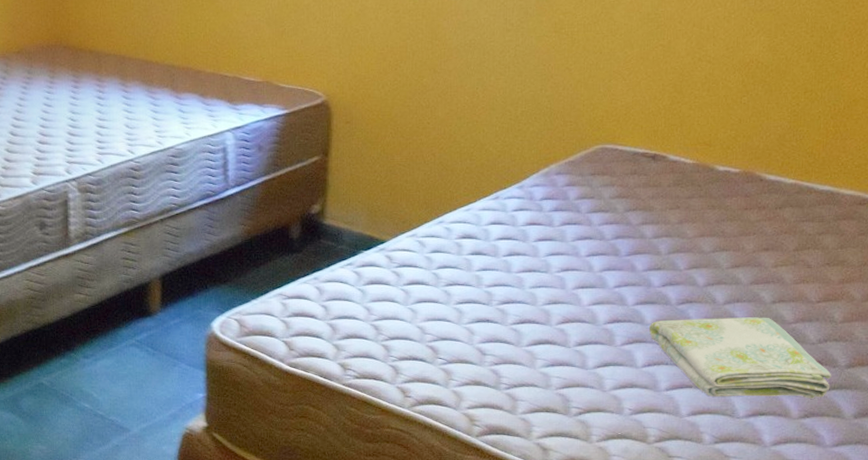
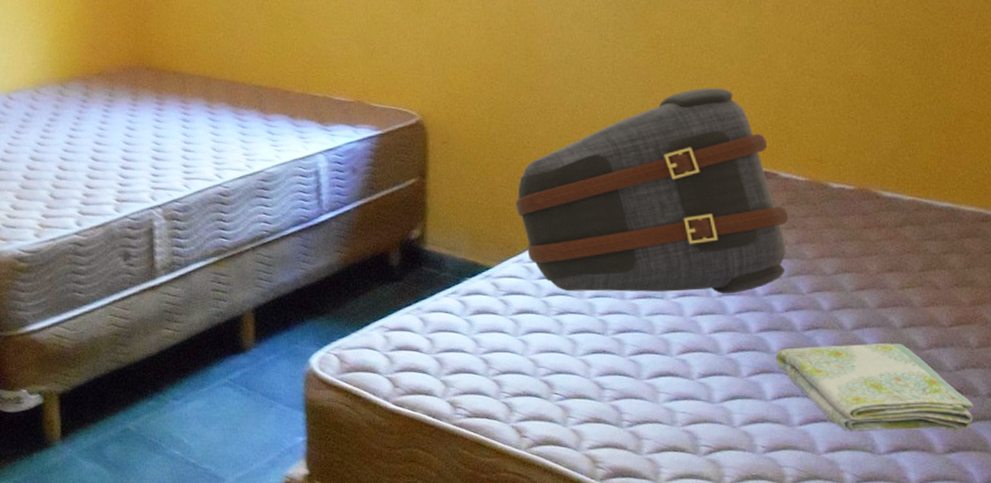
backpack: none [413,72,674,270] -> present [515,87,789,294]

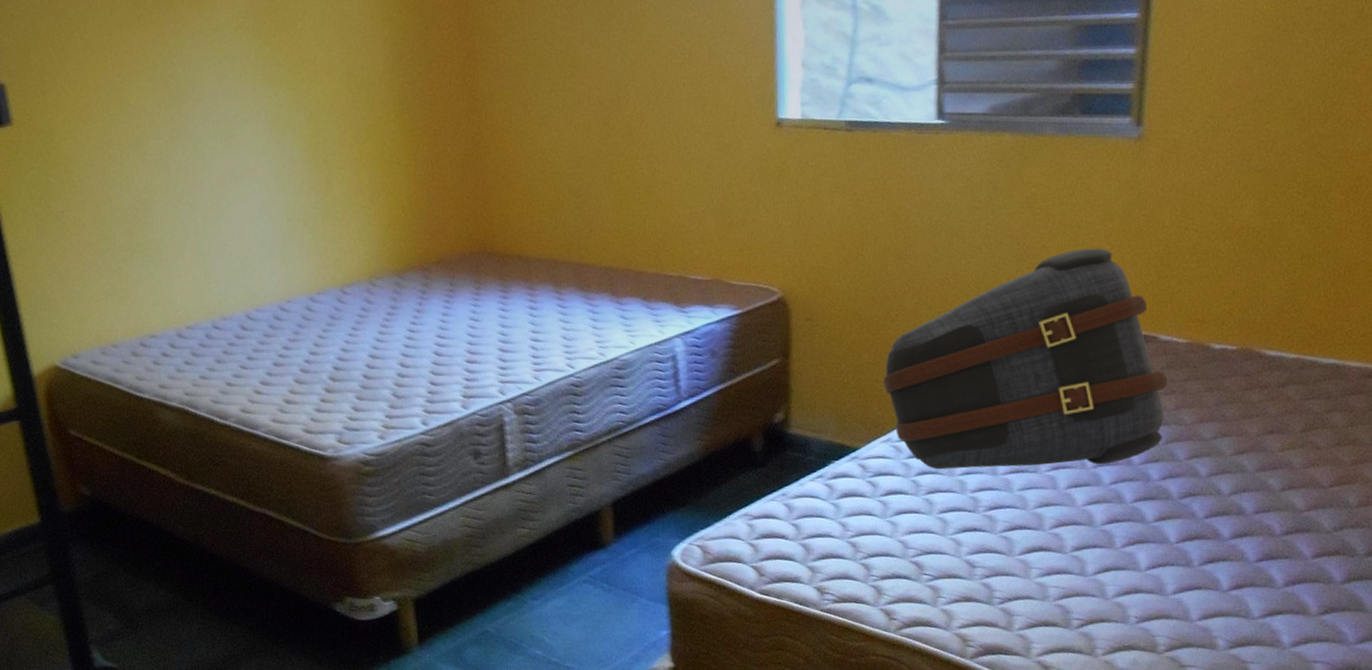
towel: present [775,343,974,432] -> none [1150,506,1351,597]

